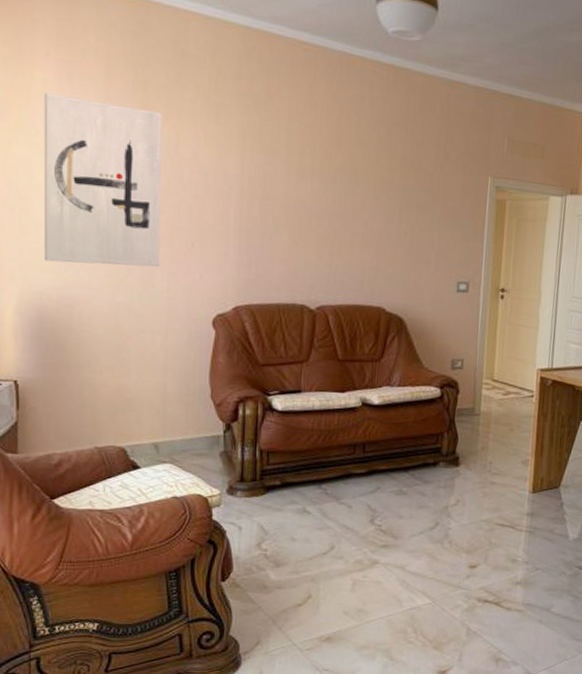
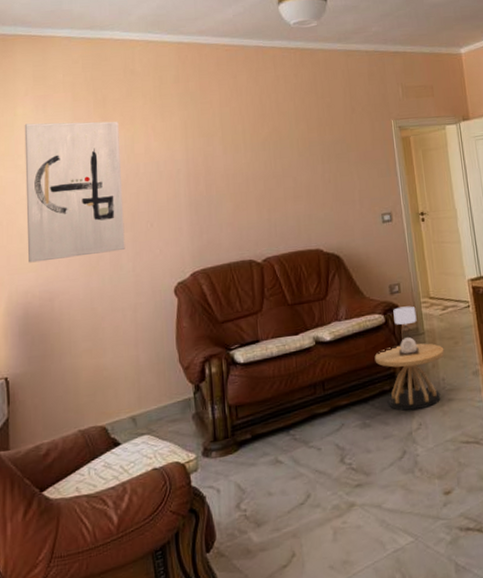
side table: none [422,383,498,487] -> present [374,306,445,411]

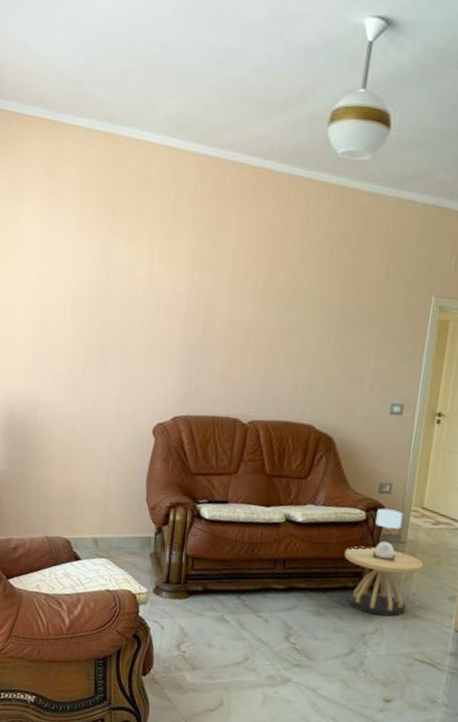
wall art: present [24,121,125,263] -> none [19,221,124,377]

